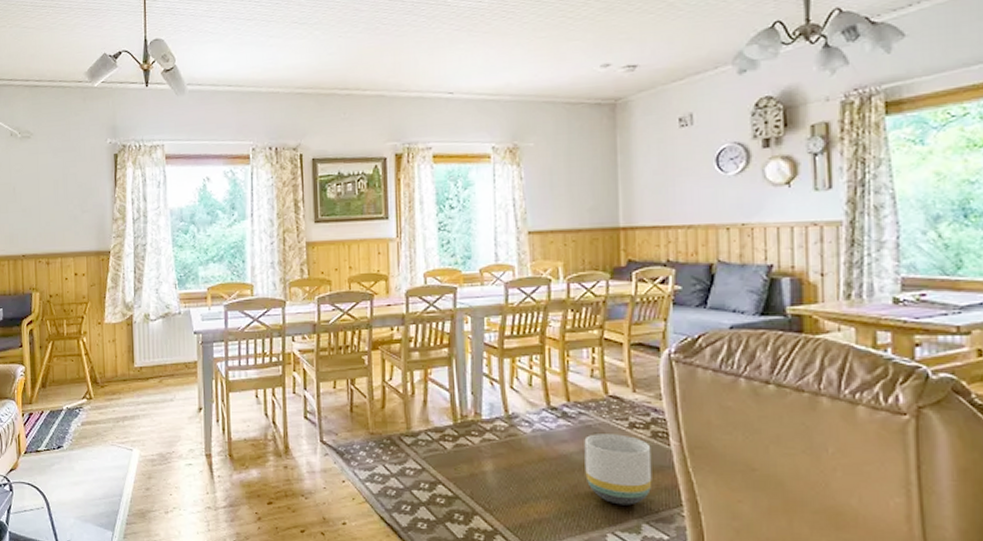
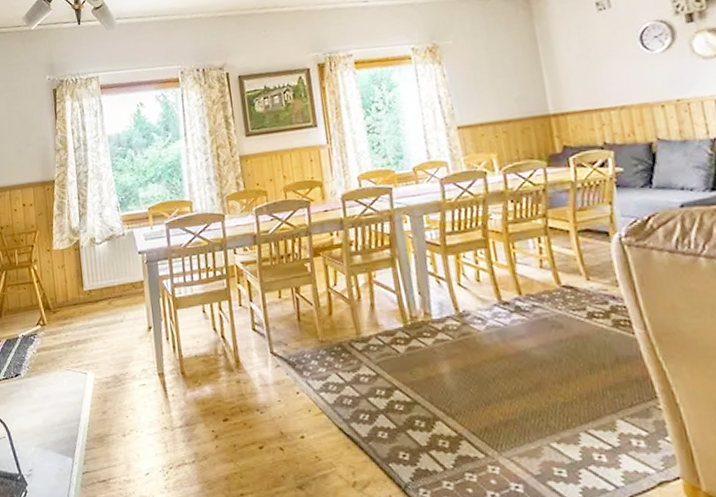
planter: present [584,434,652,505] -> none [542,325,621,401]

